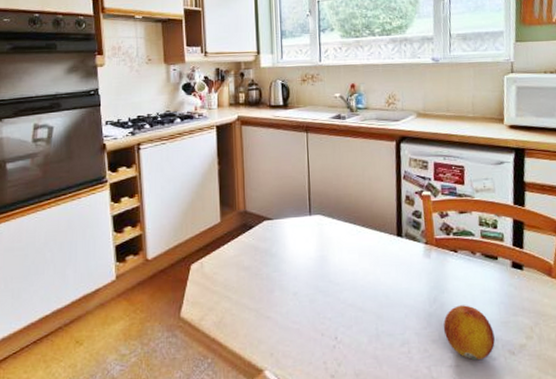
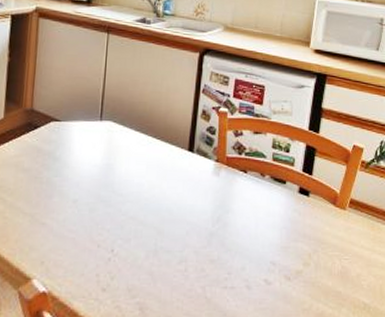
fruit: present [443,305,495,361] -> none [223,227,273,284]

